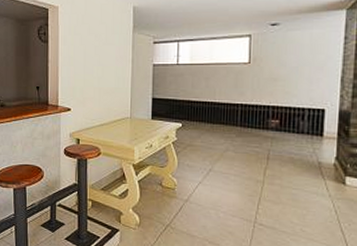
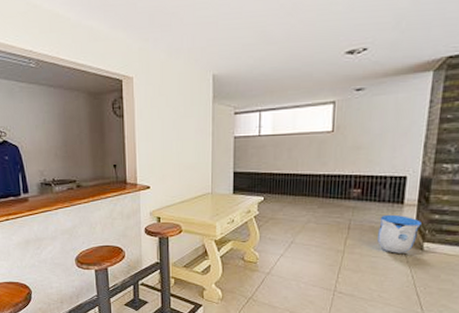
sun visor: none [298,146,342,187] -> present [377,214,421,253]

